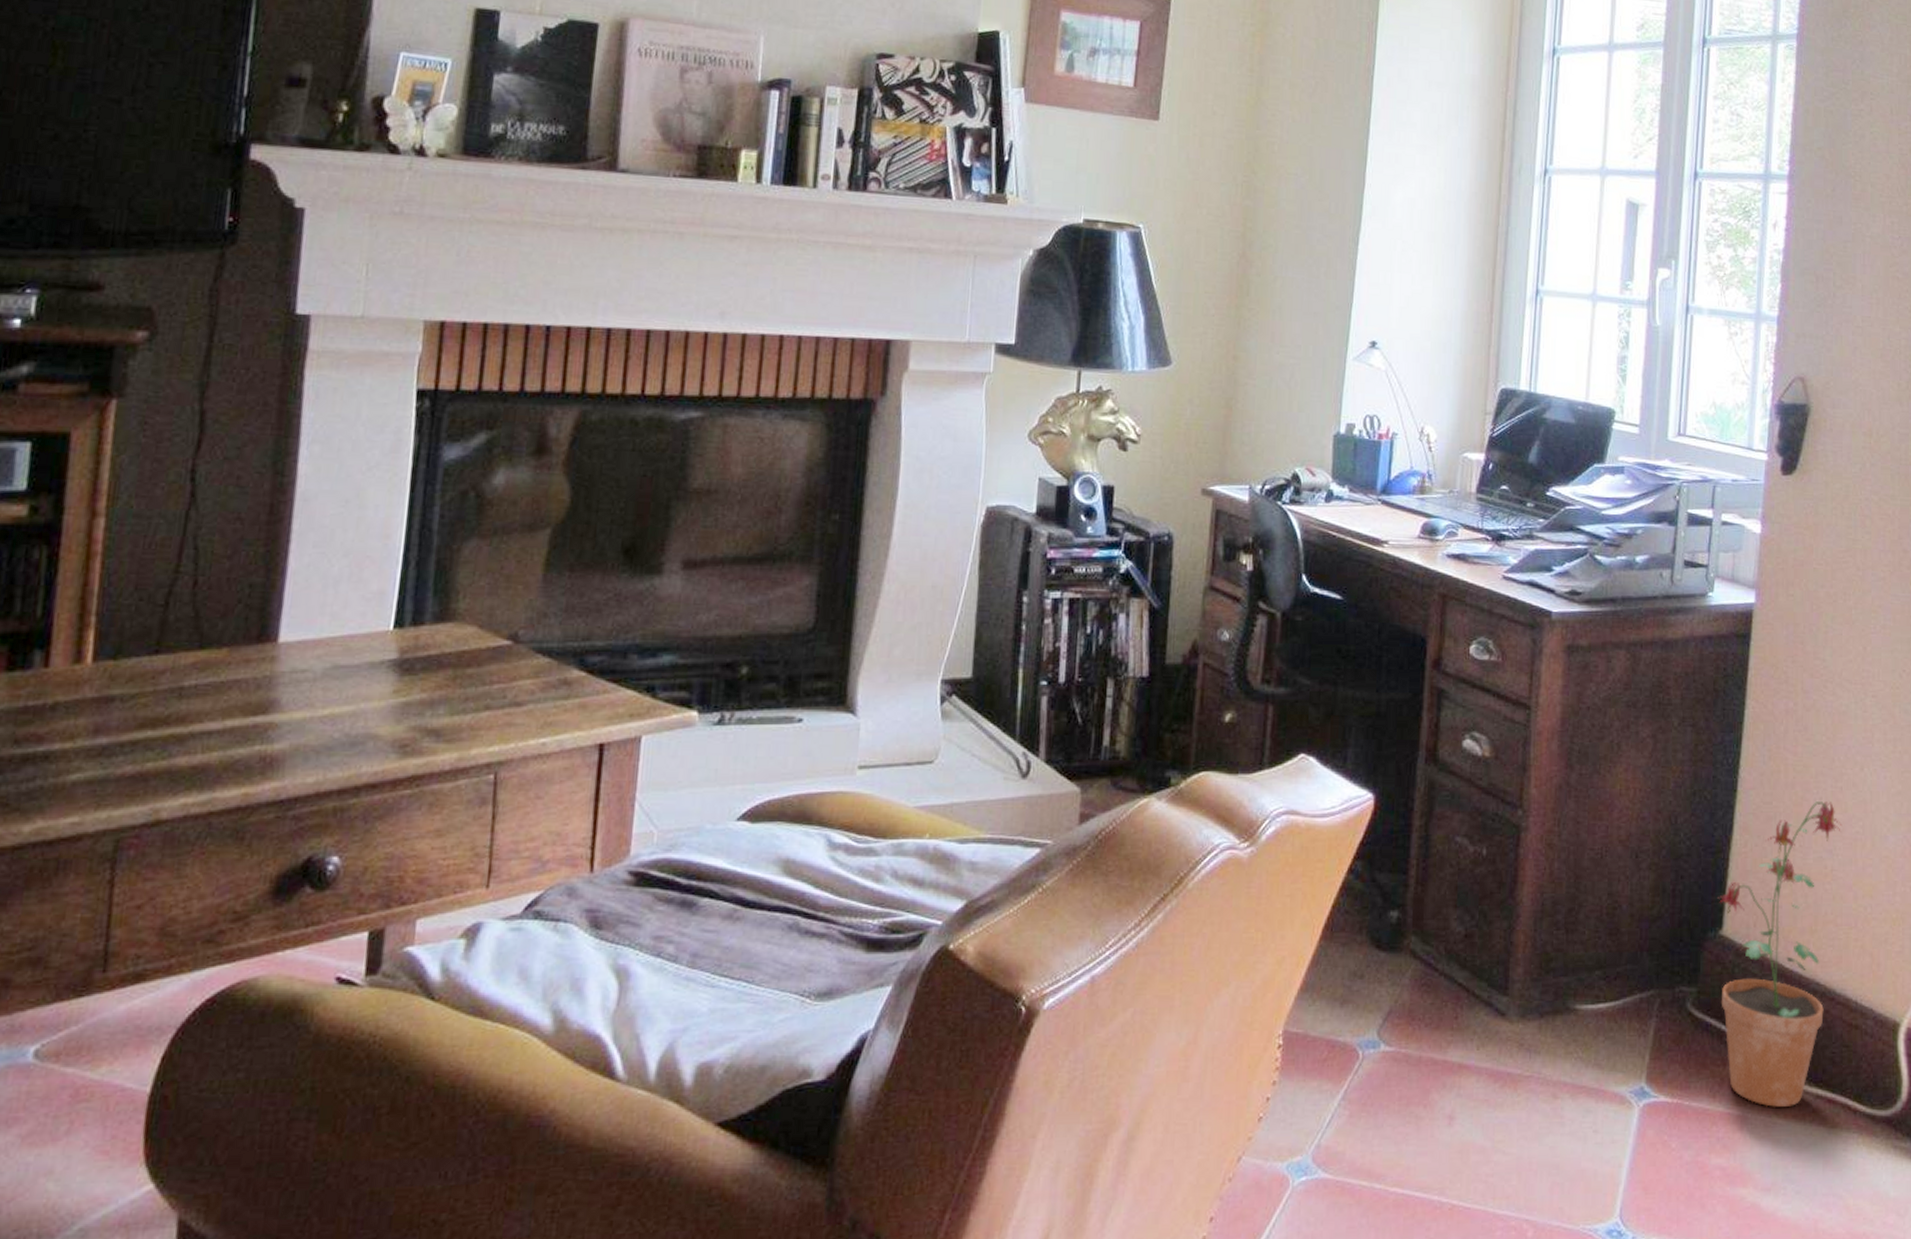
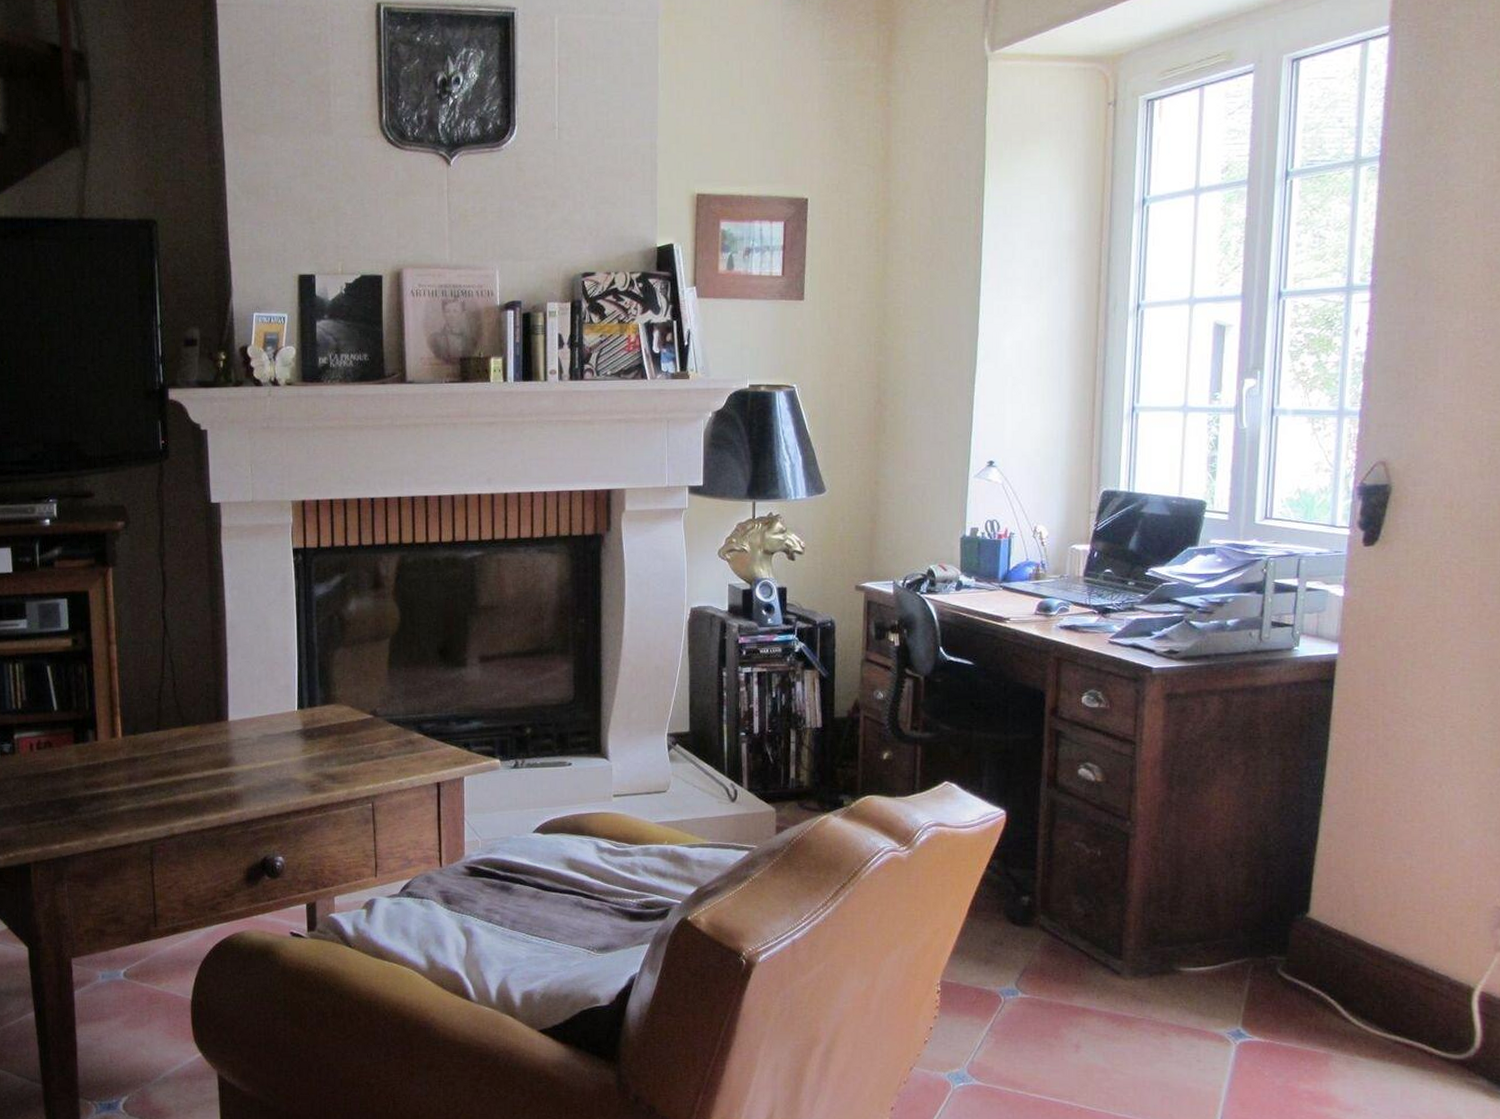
potted plant: present [1718,802,1843,1107] -> none [1304,813,1421,1049]

